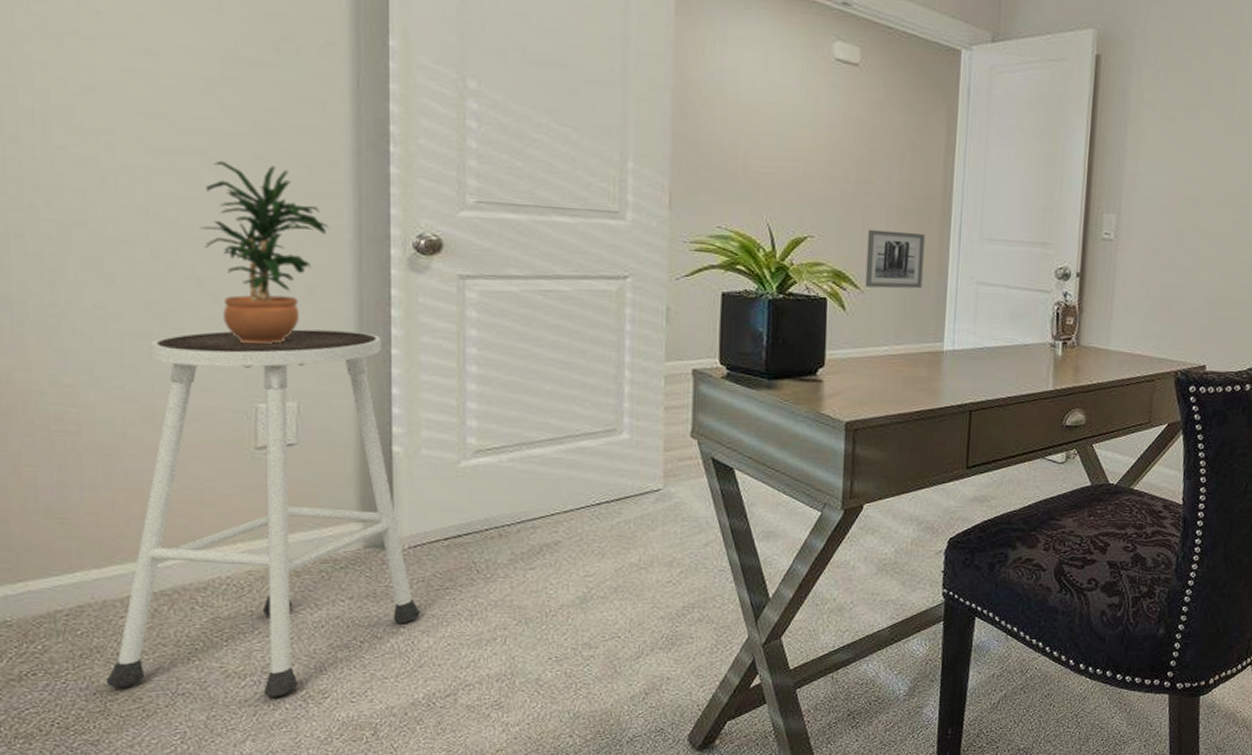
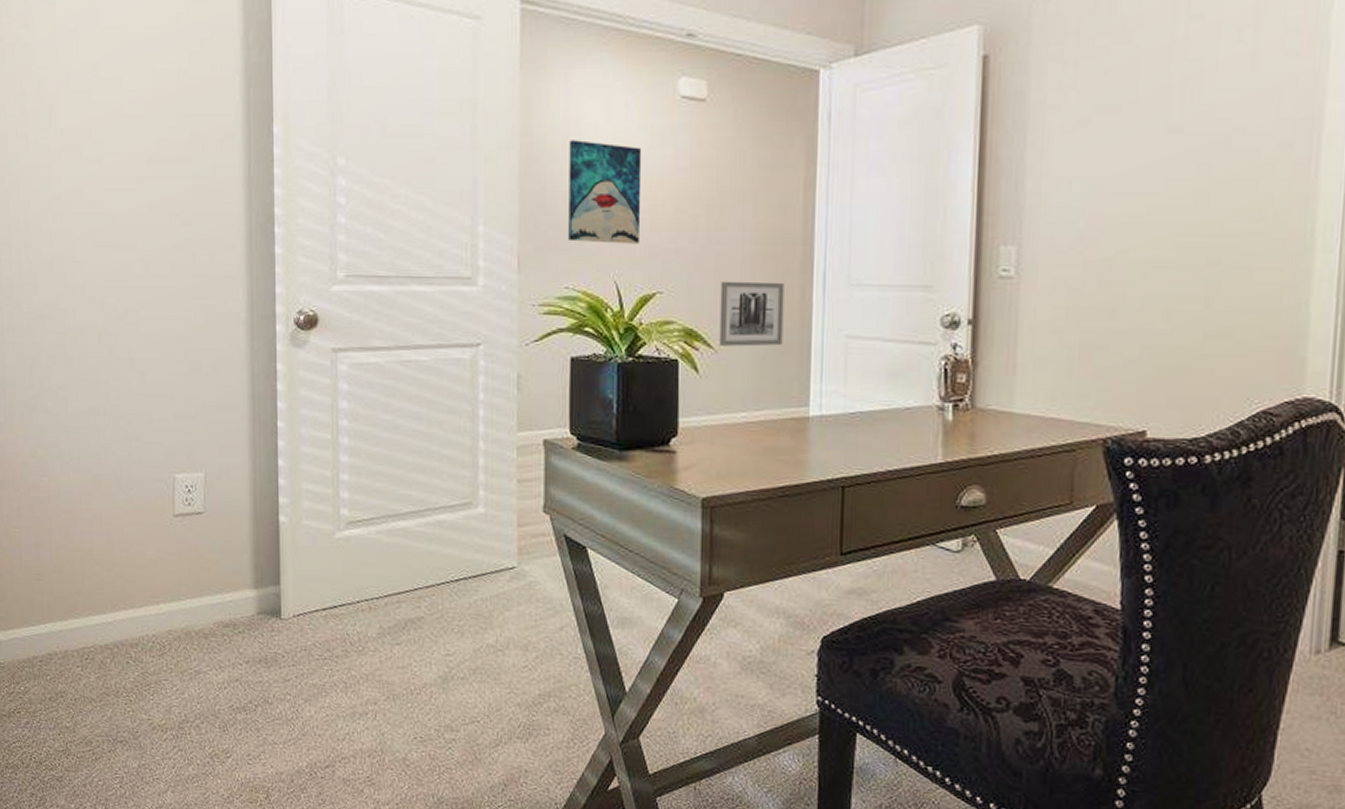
stool: present [105,329,420,697] -> none [67,404,303,753]
potted plant: present [200,160,328,345] -> none [133,251,227,419]
wall art: none [722,88,797,191] -> present [568,140,642,244]

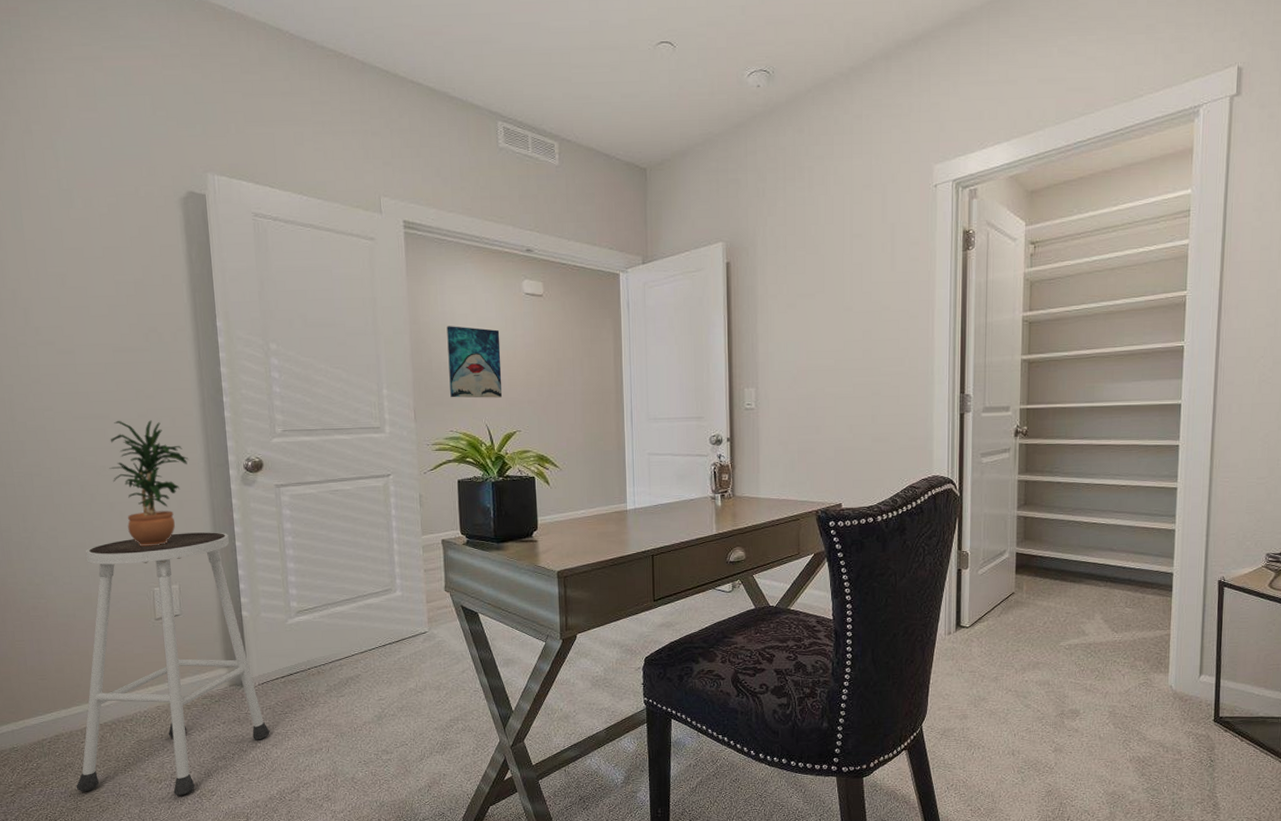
stool: none [67,404,303,753] -> present [76,532,270,796]
potted plant: none [133,251,227,419] -> present [109,420,188,547]
wall art: present [719,281,785,347] -> none [561,420,606,466]

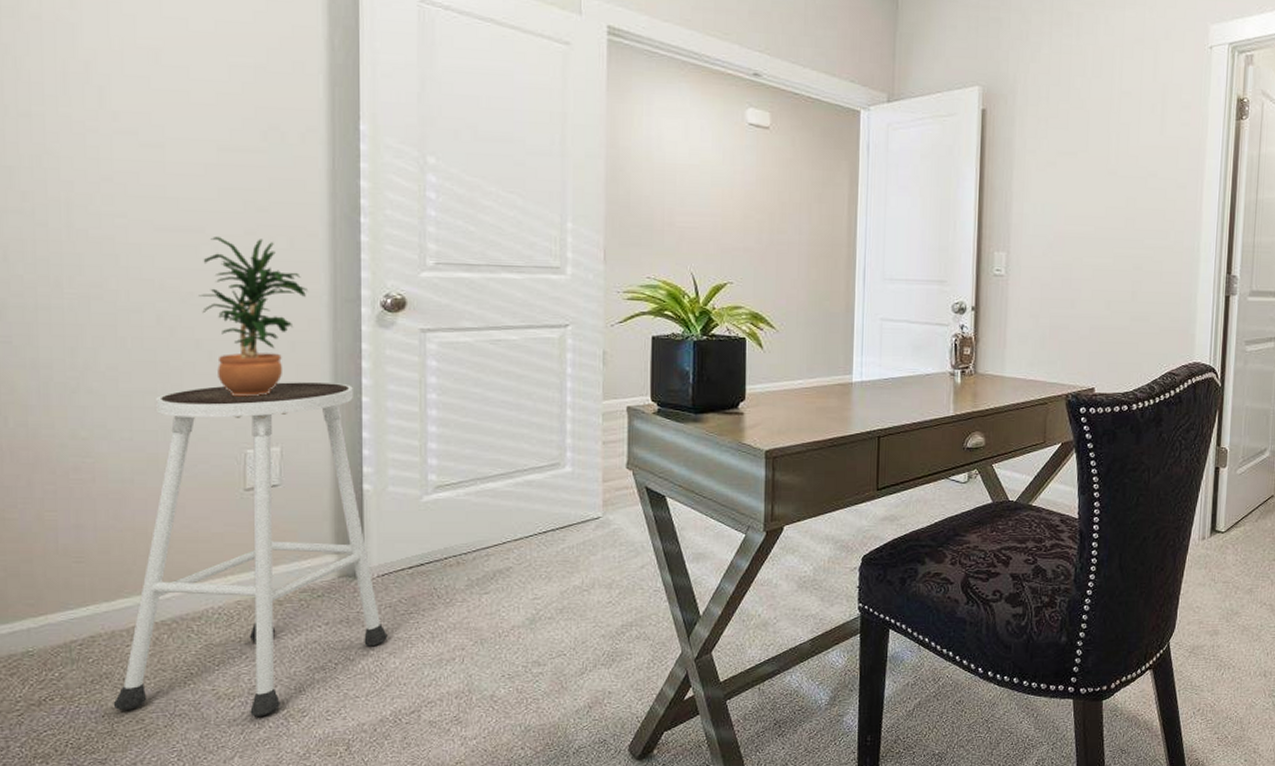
wall art: present [447,326,503,398] -> none [650,154,715,243]

